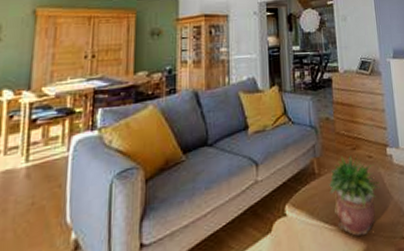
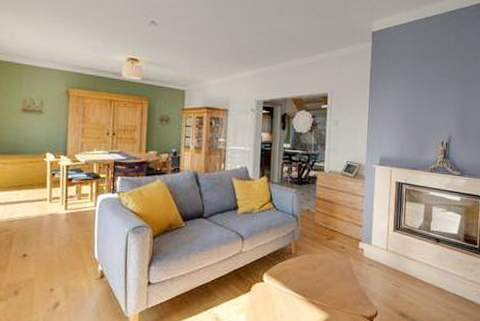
potted plant: present [328,155,380,236] -> none [302,243,348,307]

